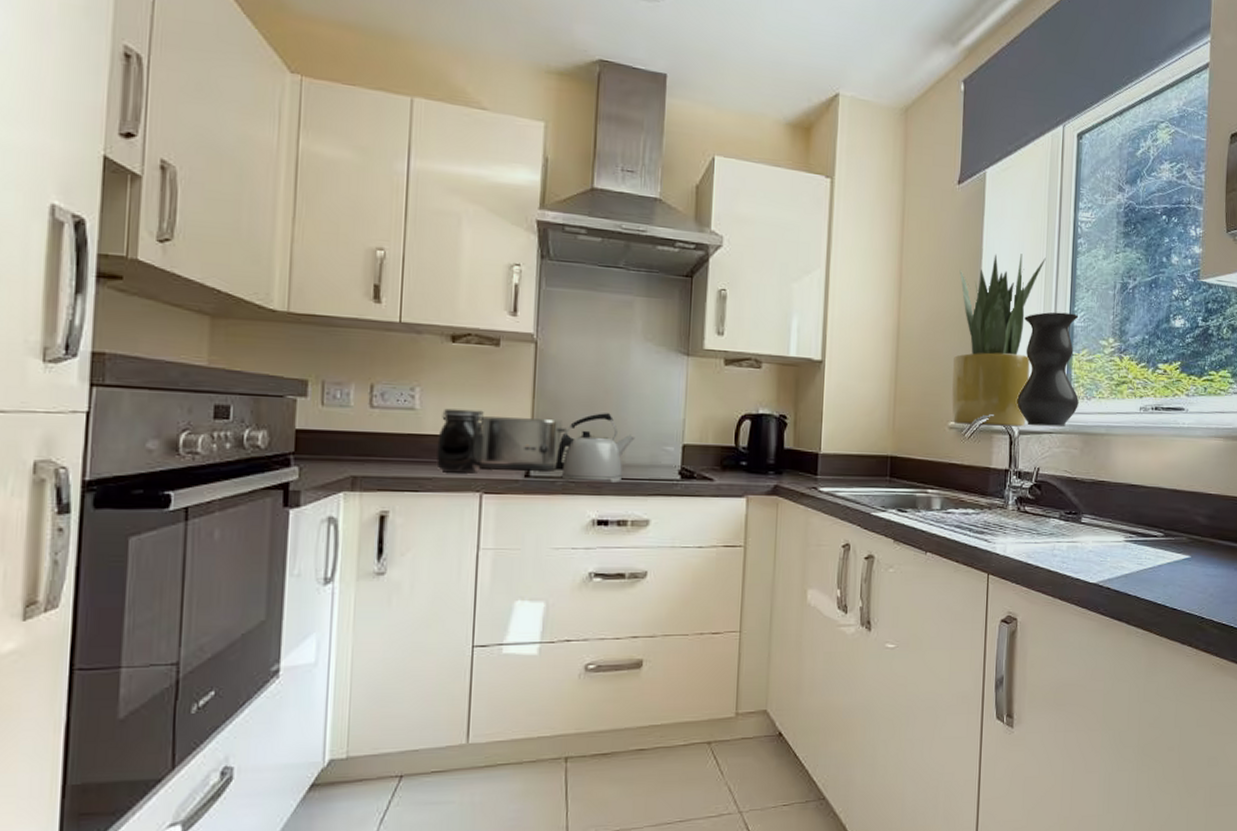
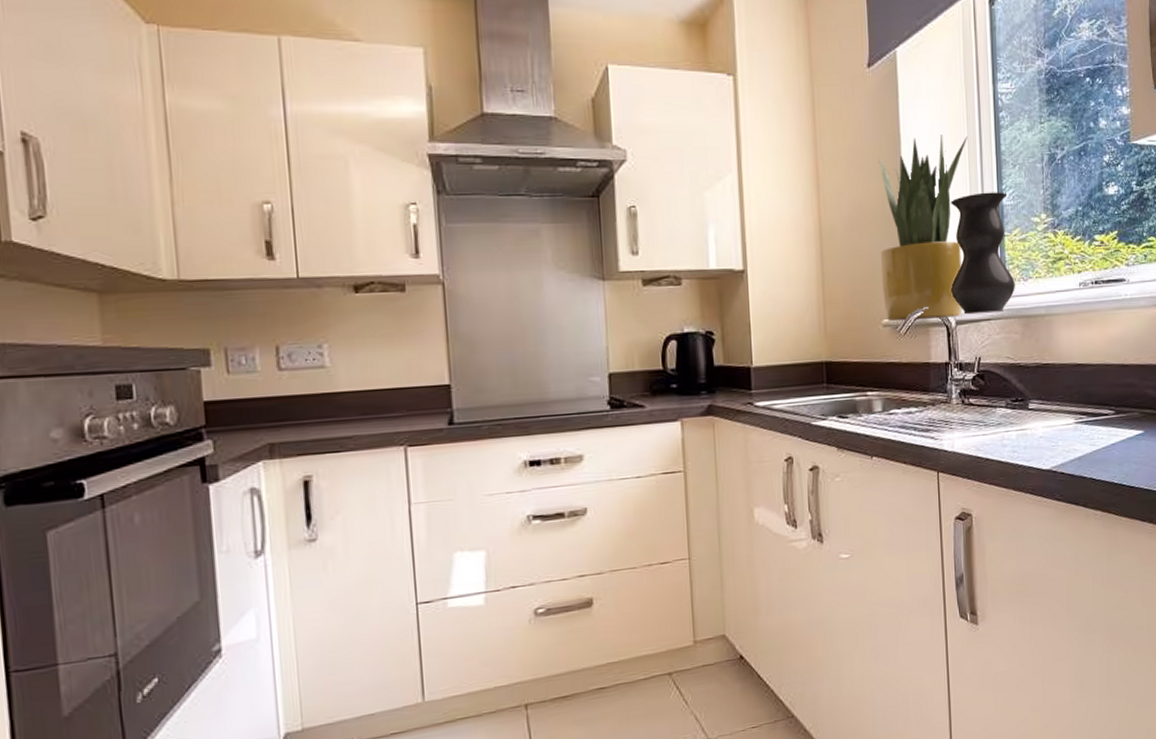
jar: present [436,408,484,473] -> none [353,360,403,429]
toaster: present [479,415,568,471] -> none [396,362,488,421]
kettle: present [555,413,636,483] -> none [478,349,559,425]

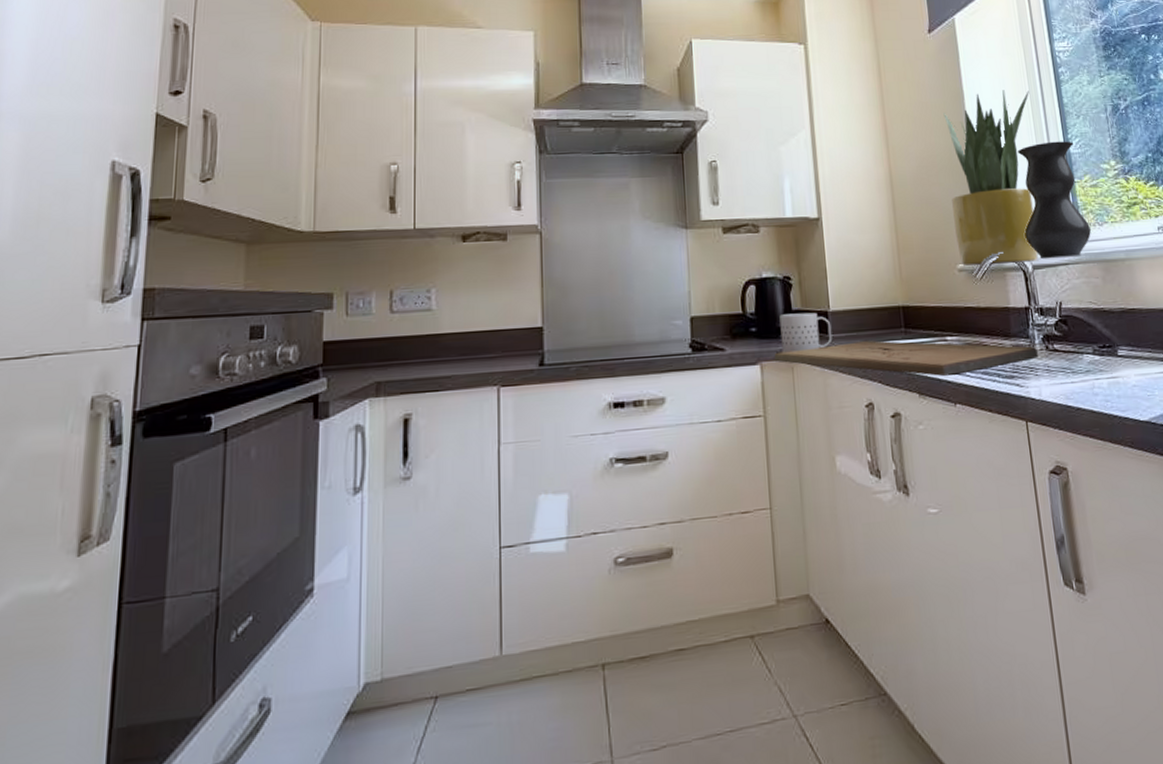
cutting board: none [694,396,954,431] -> present [774,340,1038,377]
mug: none [701,368,755,409] -> present [779,312,833,353]

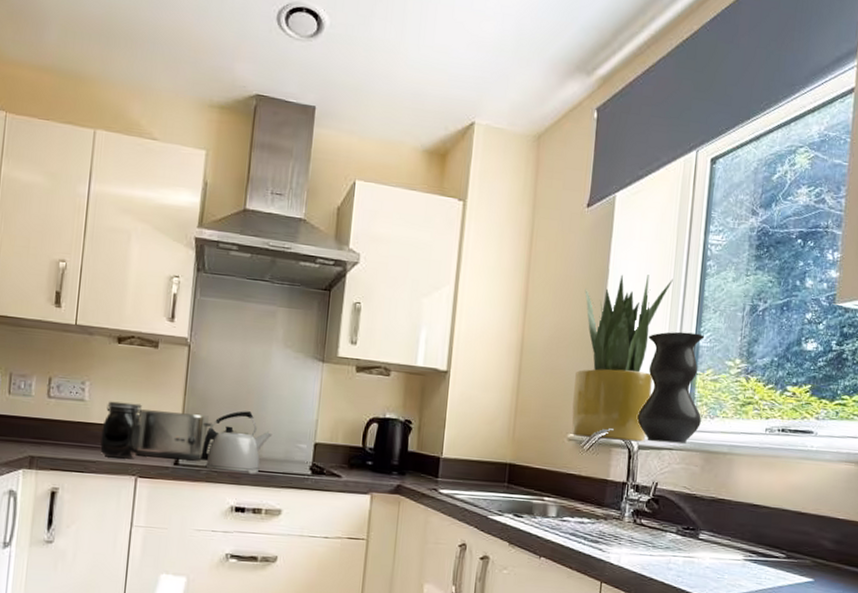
jar: none [454,304,498,370] -> present [100,401,142,459]
toaster: none [495,305,577,362] -> present [136,409,213,461]
kettle: none [567,294,643,366] -> present [200,411,273,474]
cutting board: present [774,340,1038,377] -> none [384,486,625,532]
mug: present [779,312,833,353] -> none [392,453,441,490]

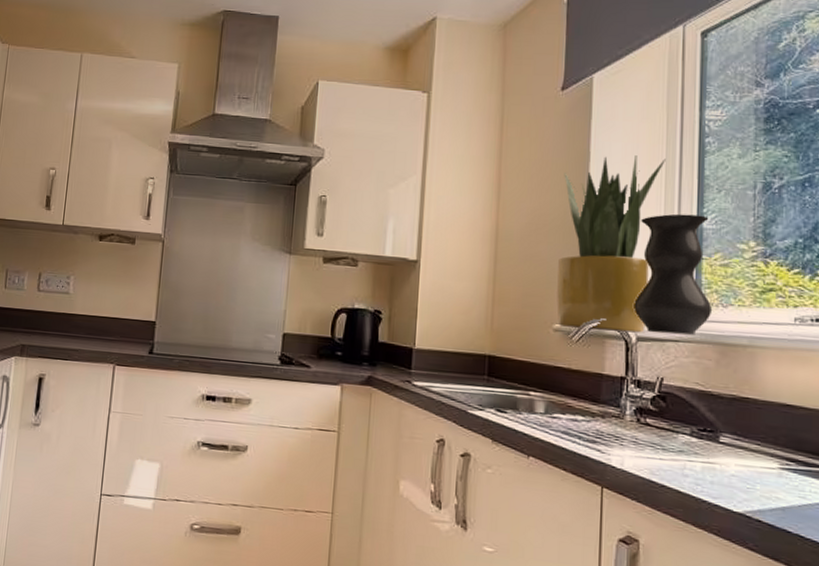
jar: present [100,401,142,459] -> none [82,294,120,348]
toaster: present [136,409,213,461] -> none [114,301,185,350]
kettle: present [200,411,273,474] -> none [173,302,242,364]

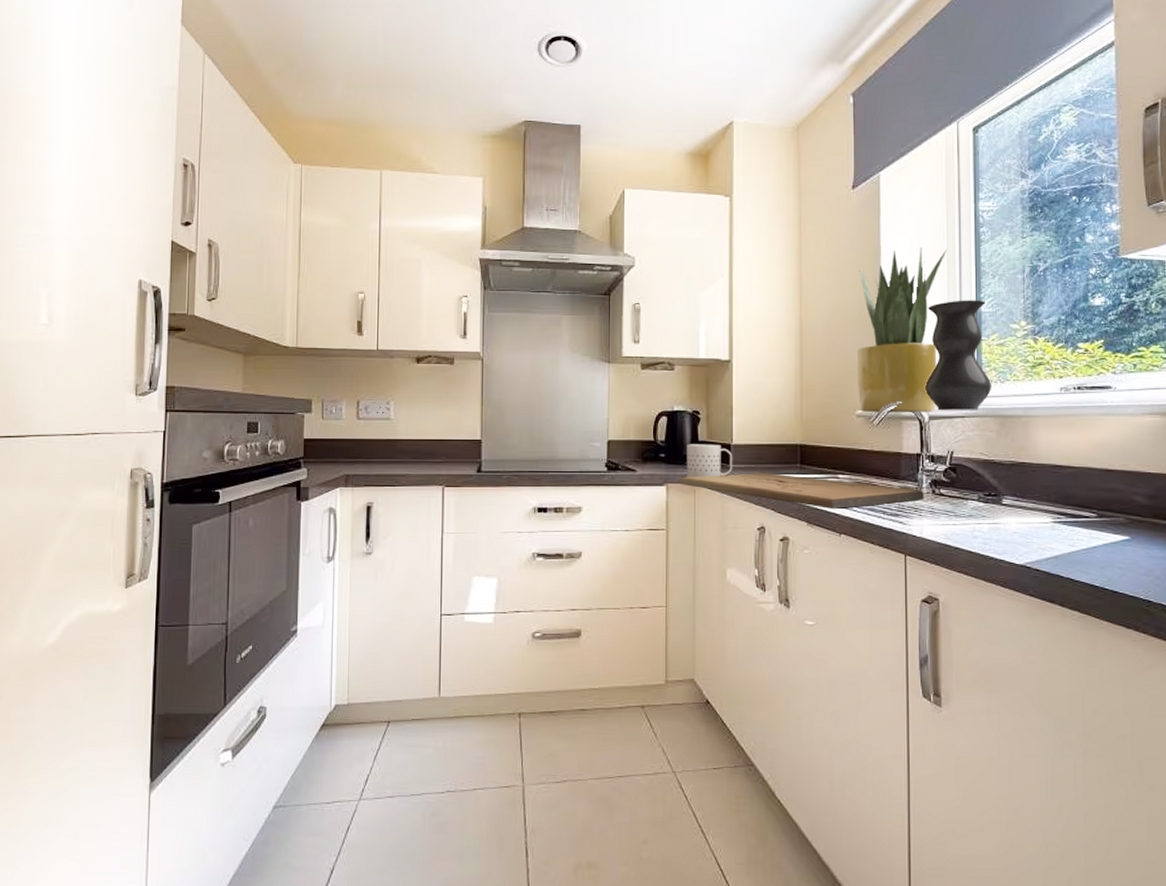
cutting board: none [354,377,627,429] -> present [679,473,924,510]
mug: none [363,344,415,382] -> present [686,444,733,478]

